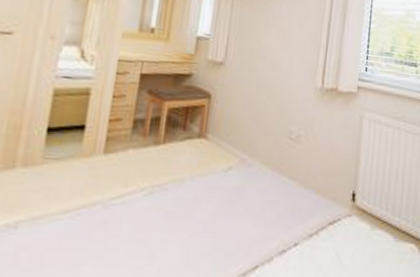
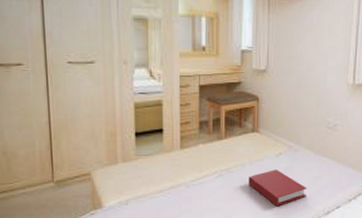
book: none [185,189,259,240] -> present [248,169,307,207]

